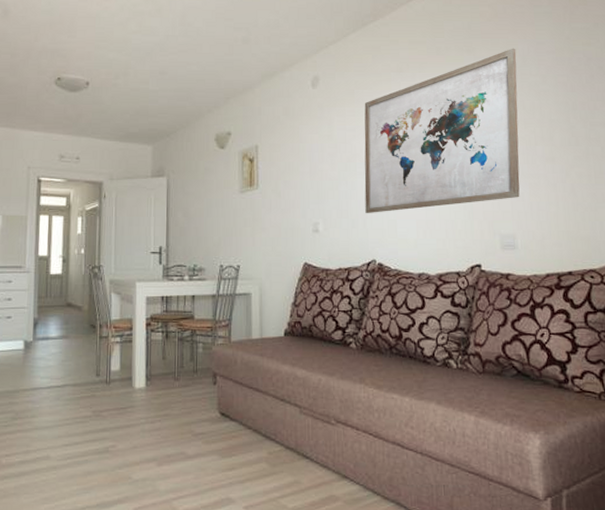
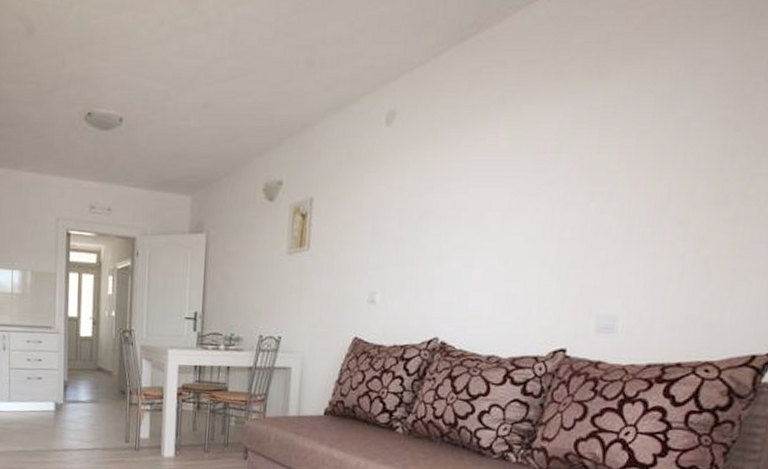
wall art: present [364,48,520,214] -> none [433,68,668,284]

